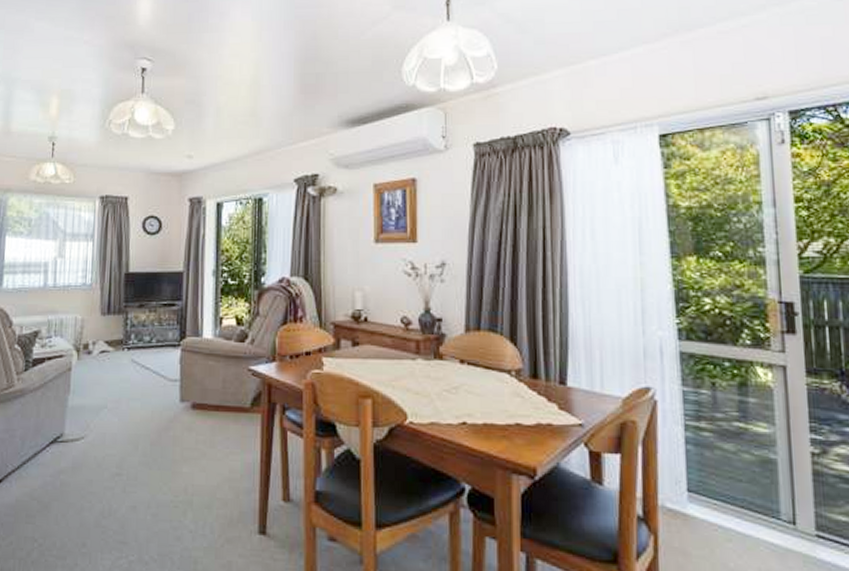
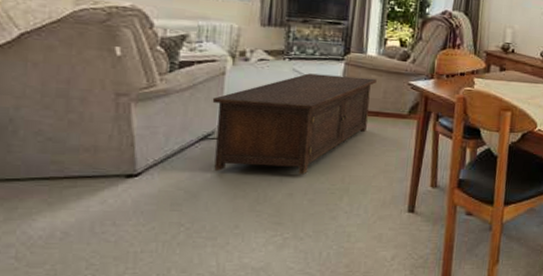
cabinet: none [60,363,214,484] -> present [212,73,377,175]

